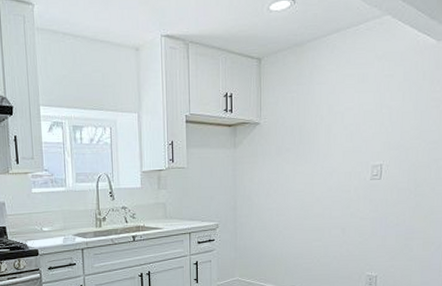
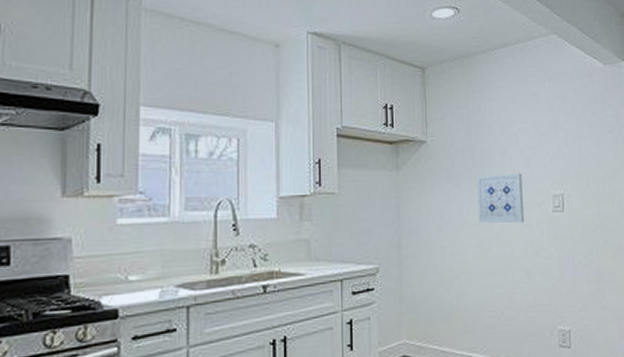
wall art: none [302,147,344,190] -> present [476,173,524,224]

